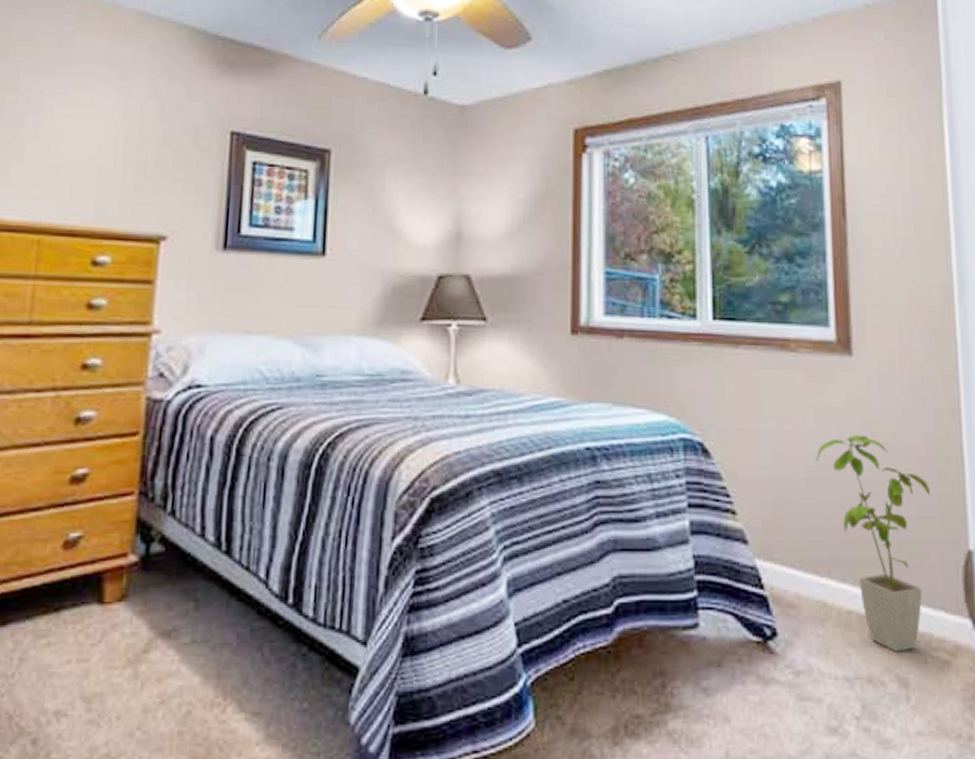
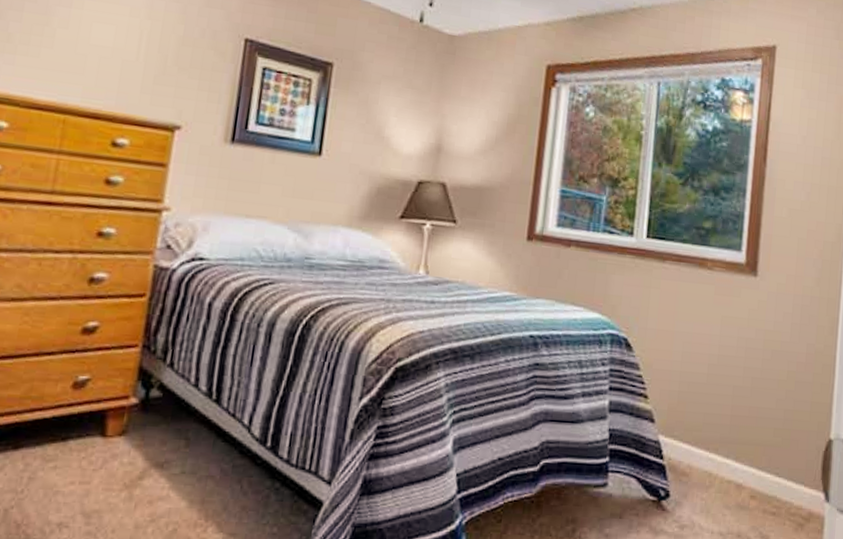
house plant: present [816,435,930,652] -> none [717,341,805,515]

